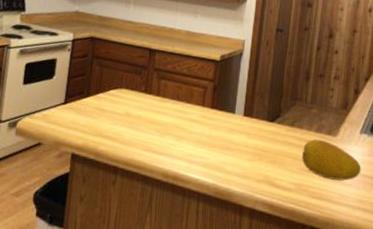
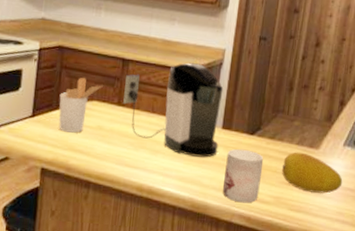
utensil holder: none [89,66,131,120] -> present [58,77,103,133]
coffee maker: none [150,52,244,144] -> present [123,62,224,158]
mug: none [245,135,284,190] -> present [223,148,264,203]

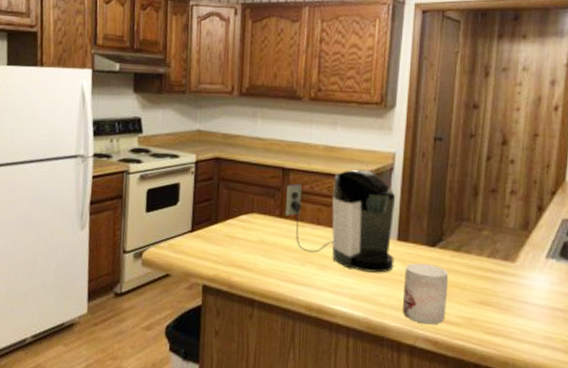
utensil holder: present [58,77,103,133] -> none [218,188,263,248]
fruit: present [281,152,343,194] -> none [471,265,549,314]

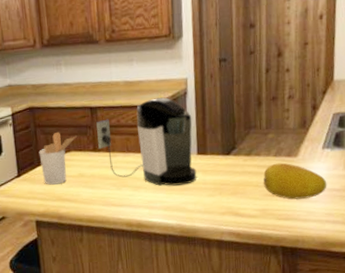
utensil holder: none [218,188,263,248] -> present [39,131,77,185]
mug: present [403,262,449,325] -> none [206,170,245,221]
fruit: none [471,265,549,314] -> present [263,162,327,200]

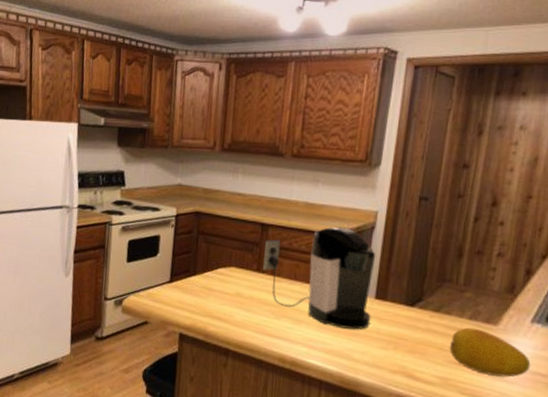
utensil holder: present [39,131,77,185] -> none [196,242,241,299]

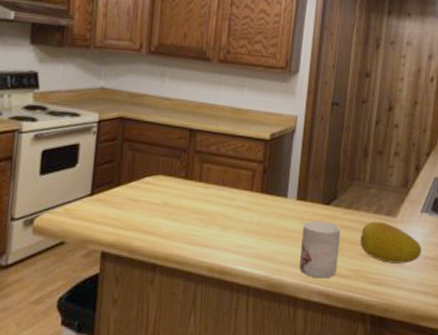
coffee maker: present [263,226,376,330] -> none [191,131,297,232]
mug: none [377,321,427,383] -> present [300,220,341,279]

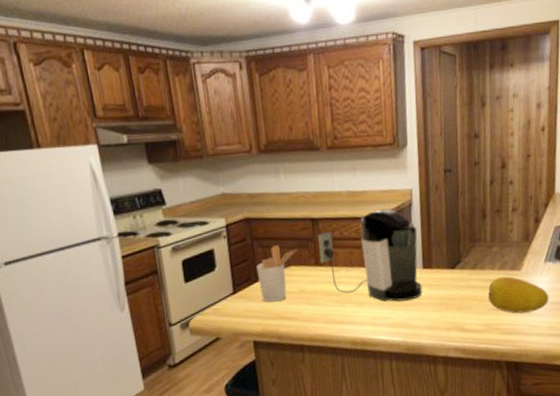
utensil holder: none [120,150,169,211] -> present [256,244,297,302]
coffee maker: none [191,131,297,232] -> present [318,209,423,302]
mug: present [300,220,341,279] -> none [432,284,470,337]

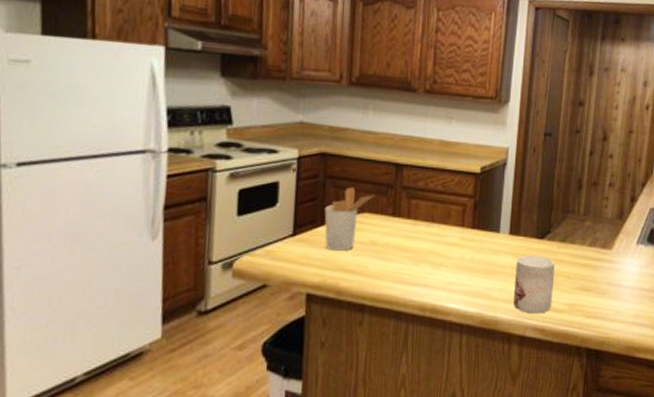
coffee maker: present [318,209,423,302] -> none [399,164,509,267]
mug: none [432,284,470,337] -> present [514,255,556,314]
fruit: present [488,276,549,314] -> none [574,254,638,296]

